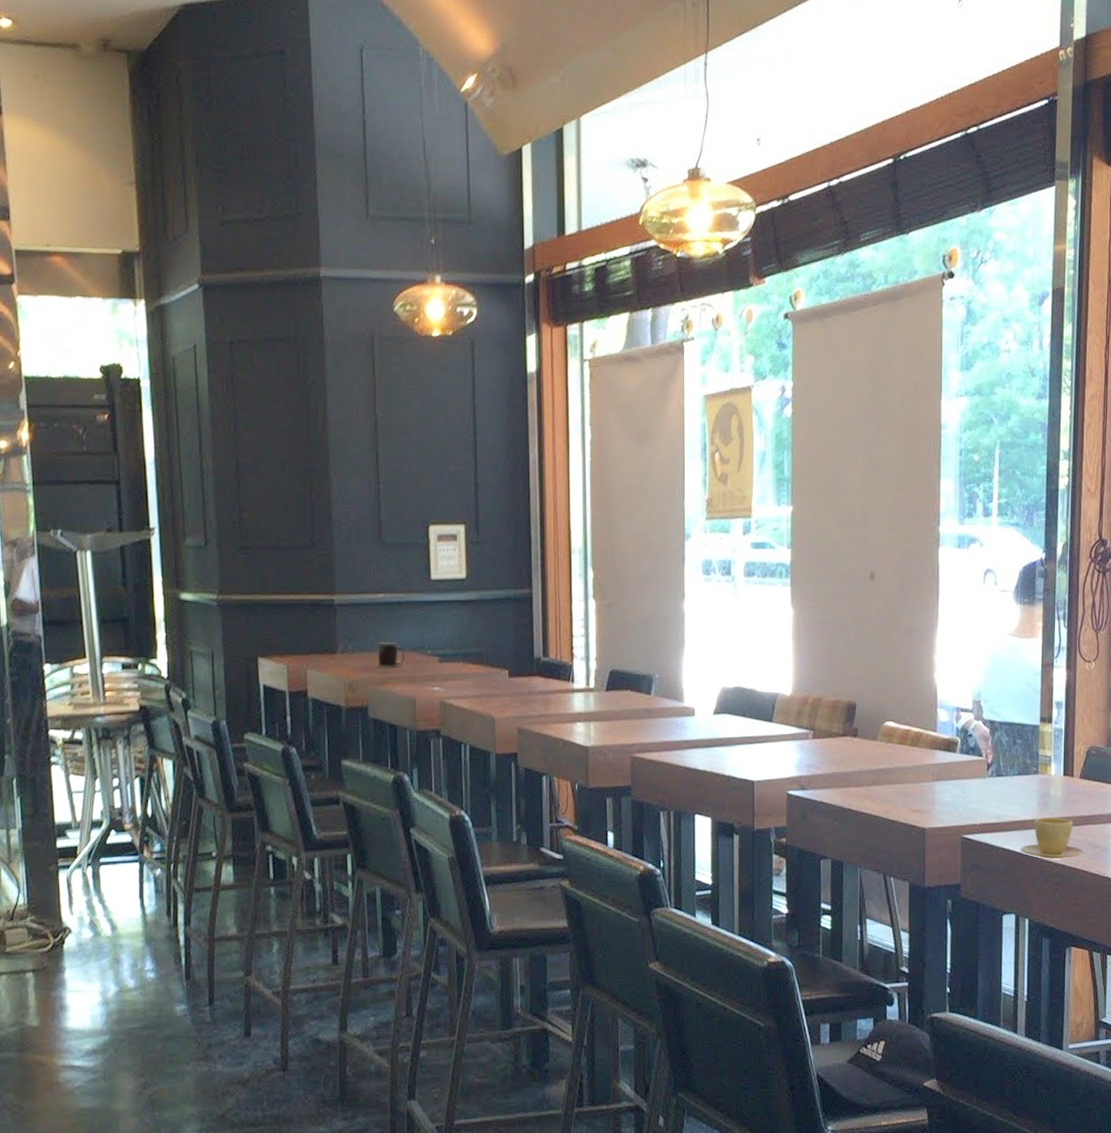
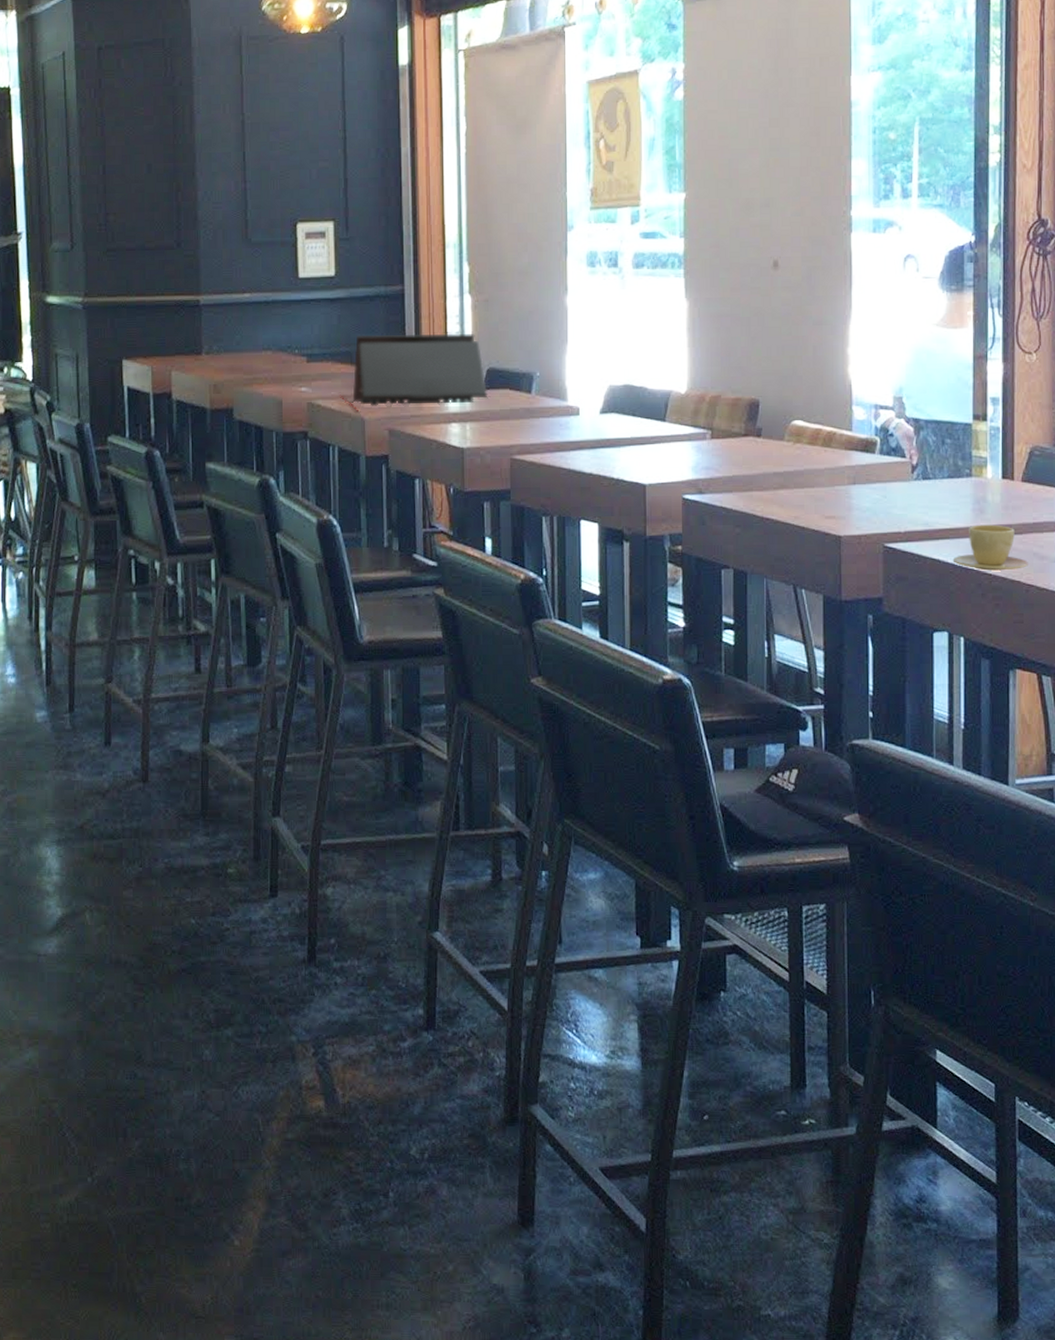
mug: present [376,641,406,670] -> none [242,341,272,370]
laptop: none [470,637,610,712] -> present [339,334,487,413]

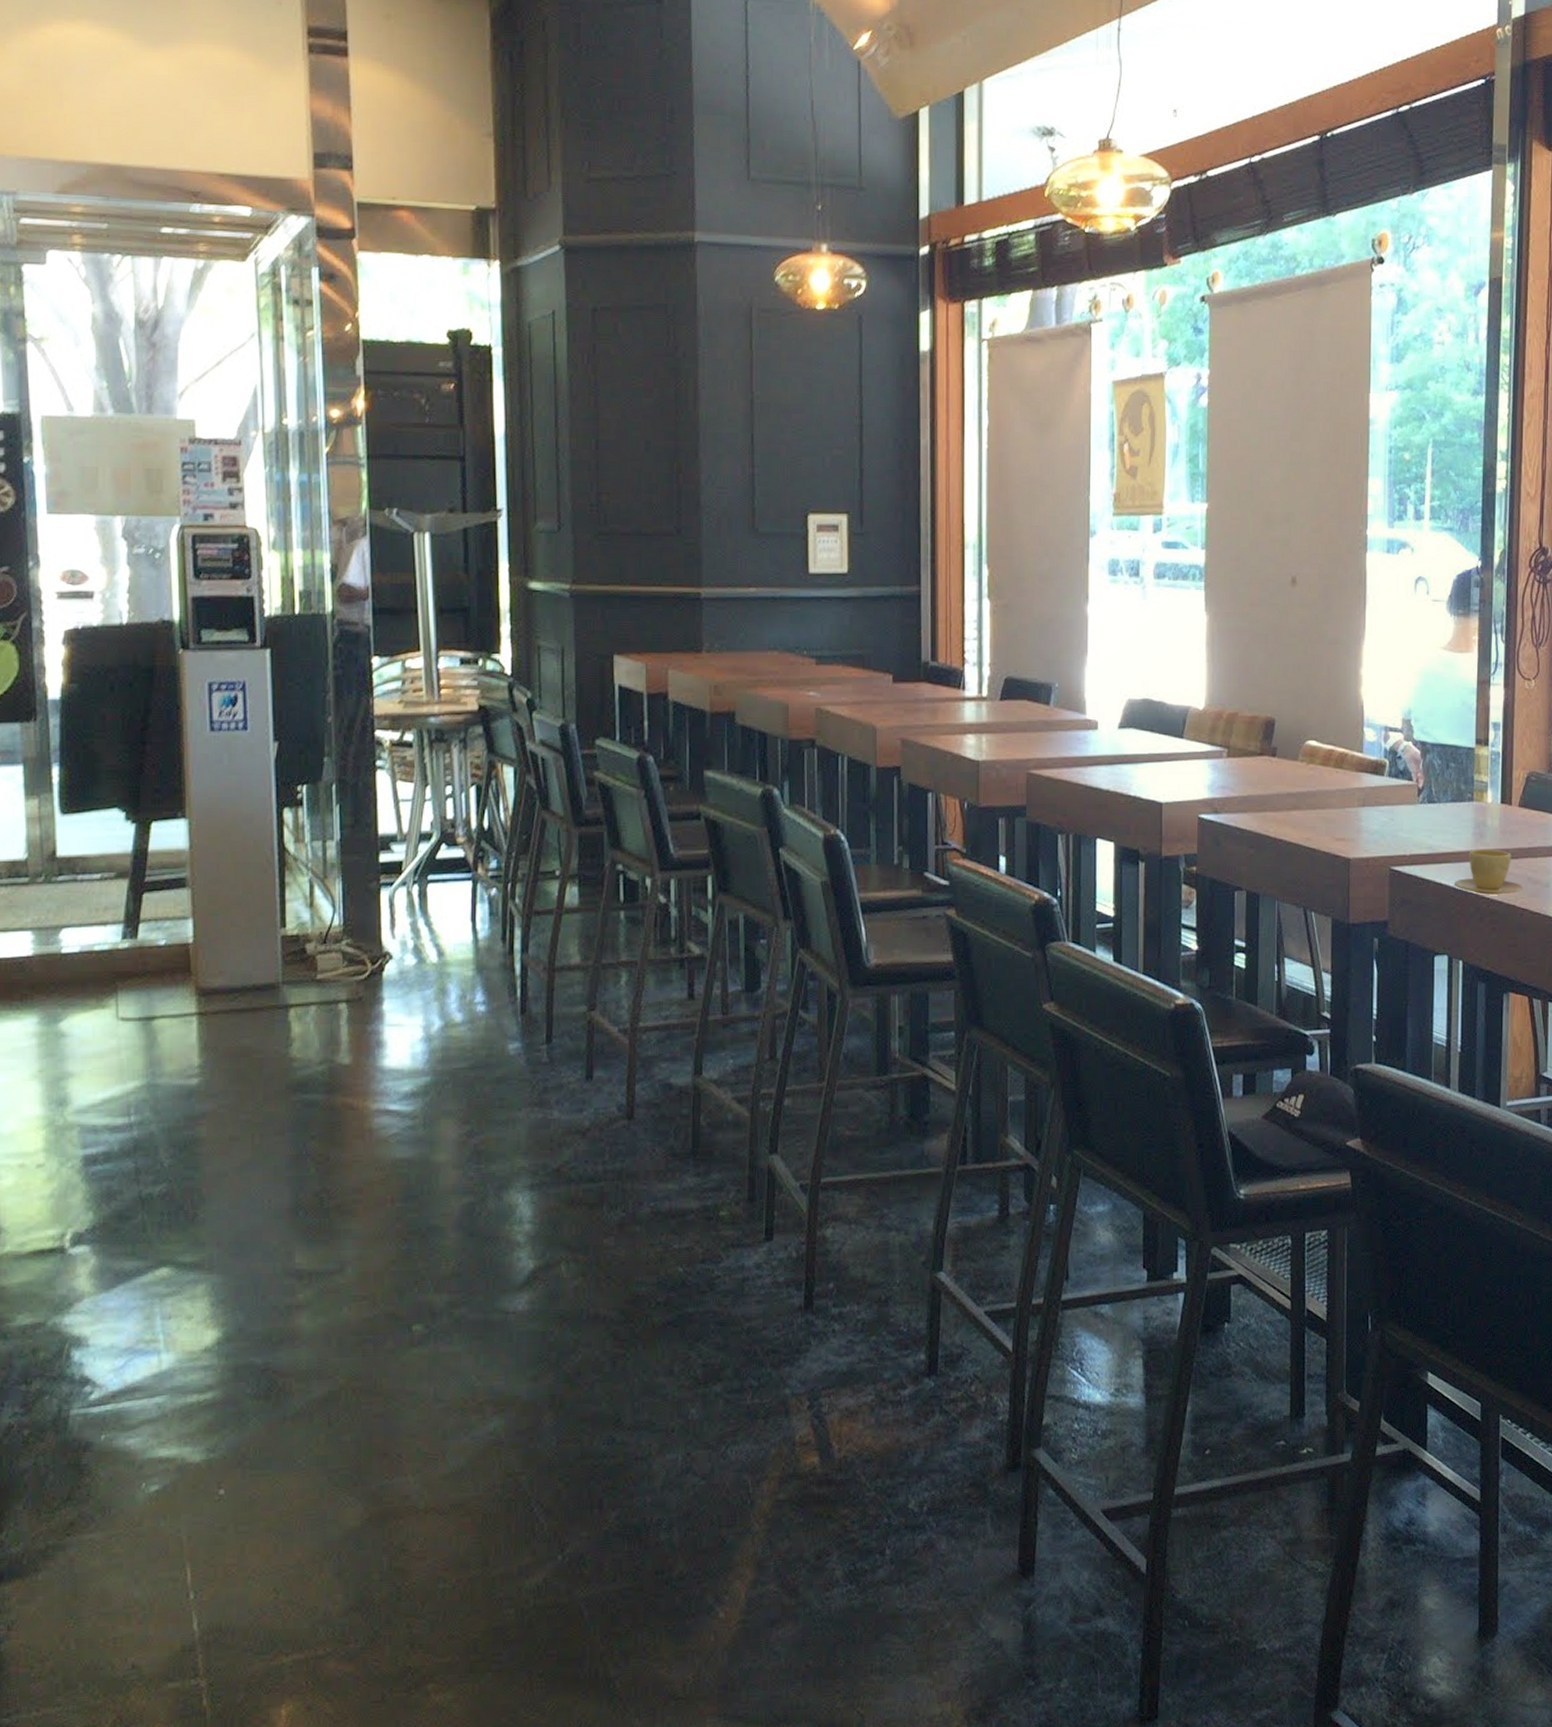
laptop: present [339,334,487,413] -> none [849,638,1004,720]

